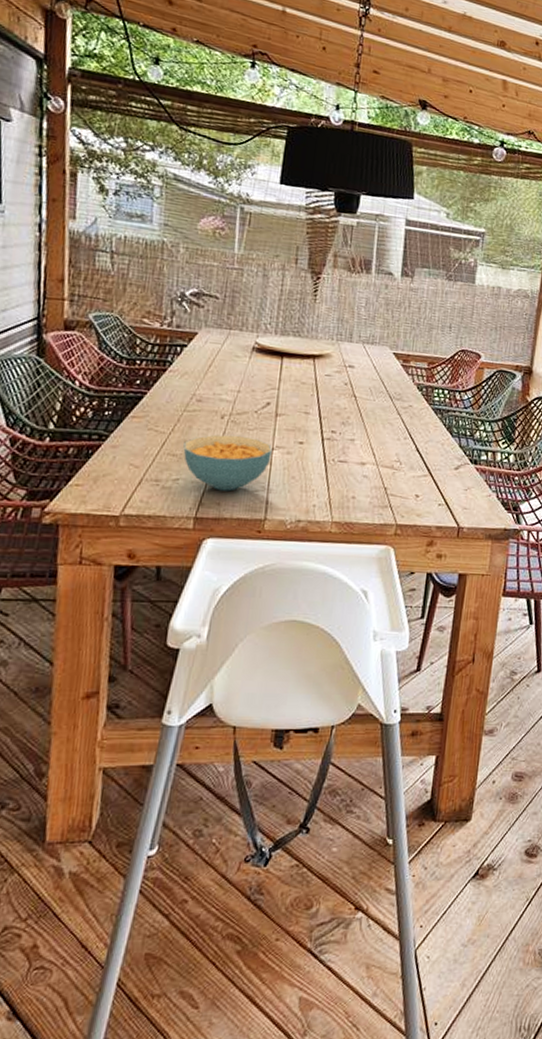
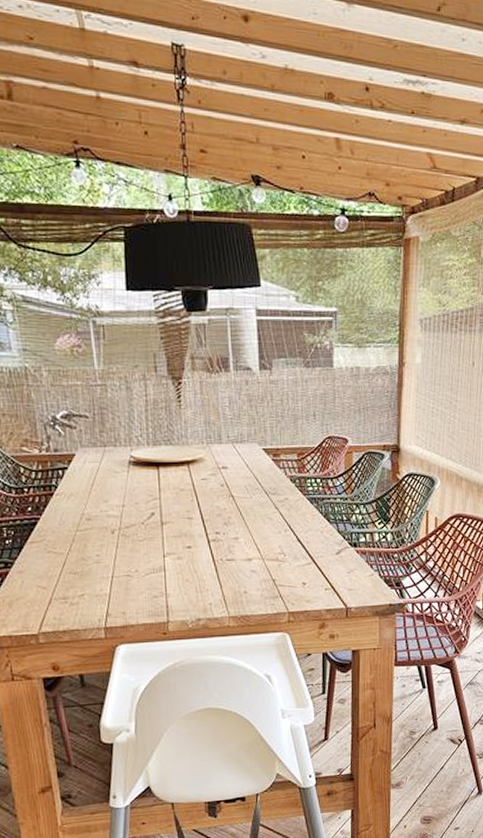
cereal bowl: present [183,434,272,492] -> none [82,547,164,601]

